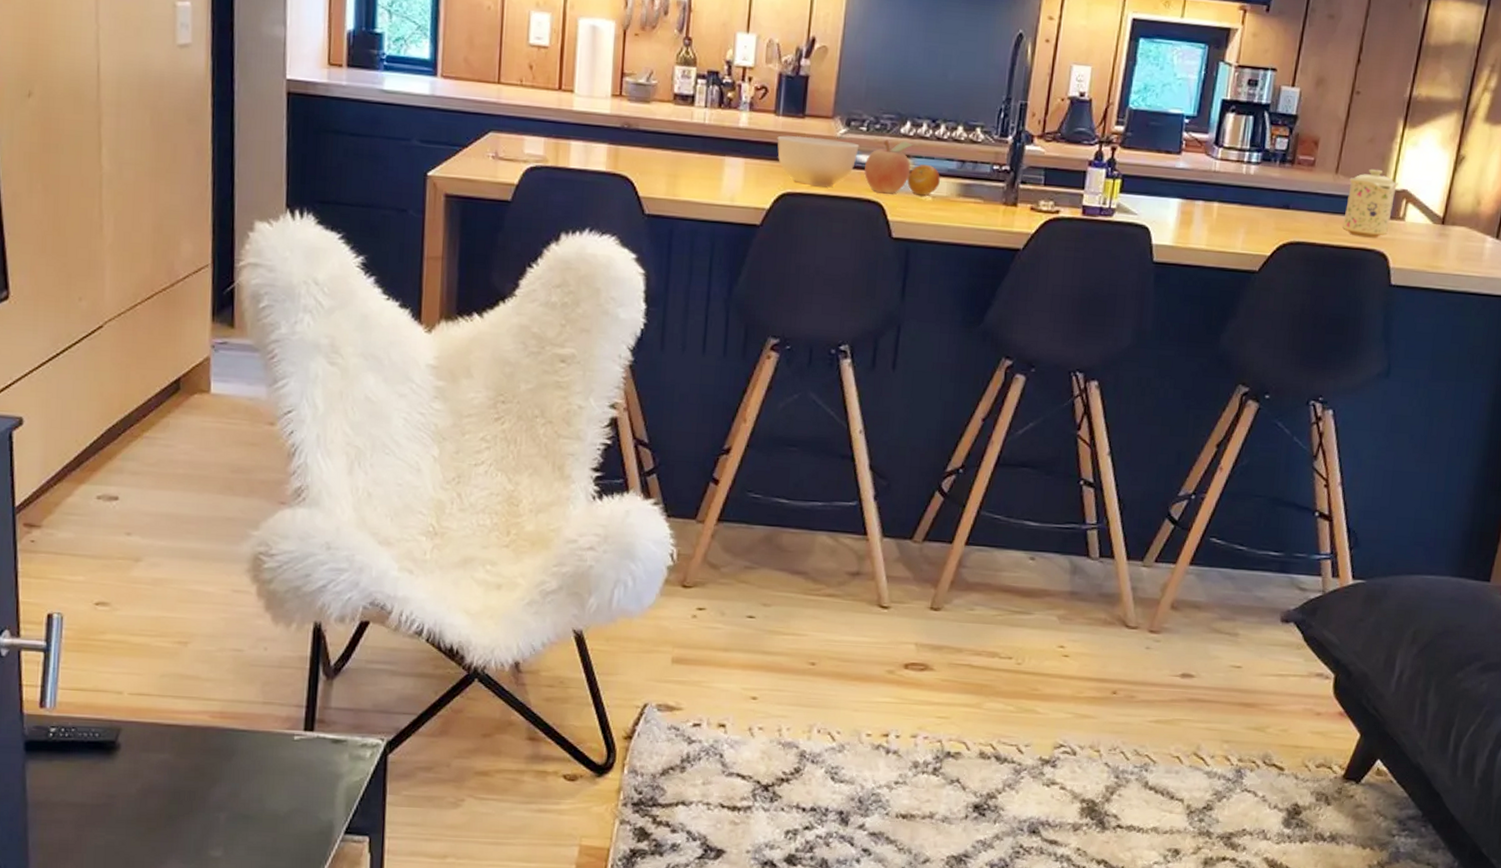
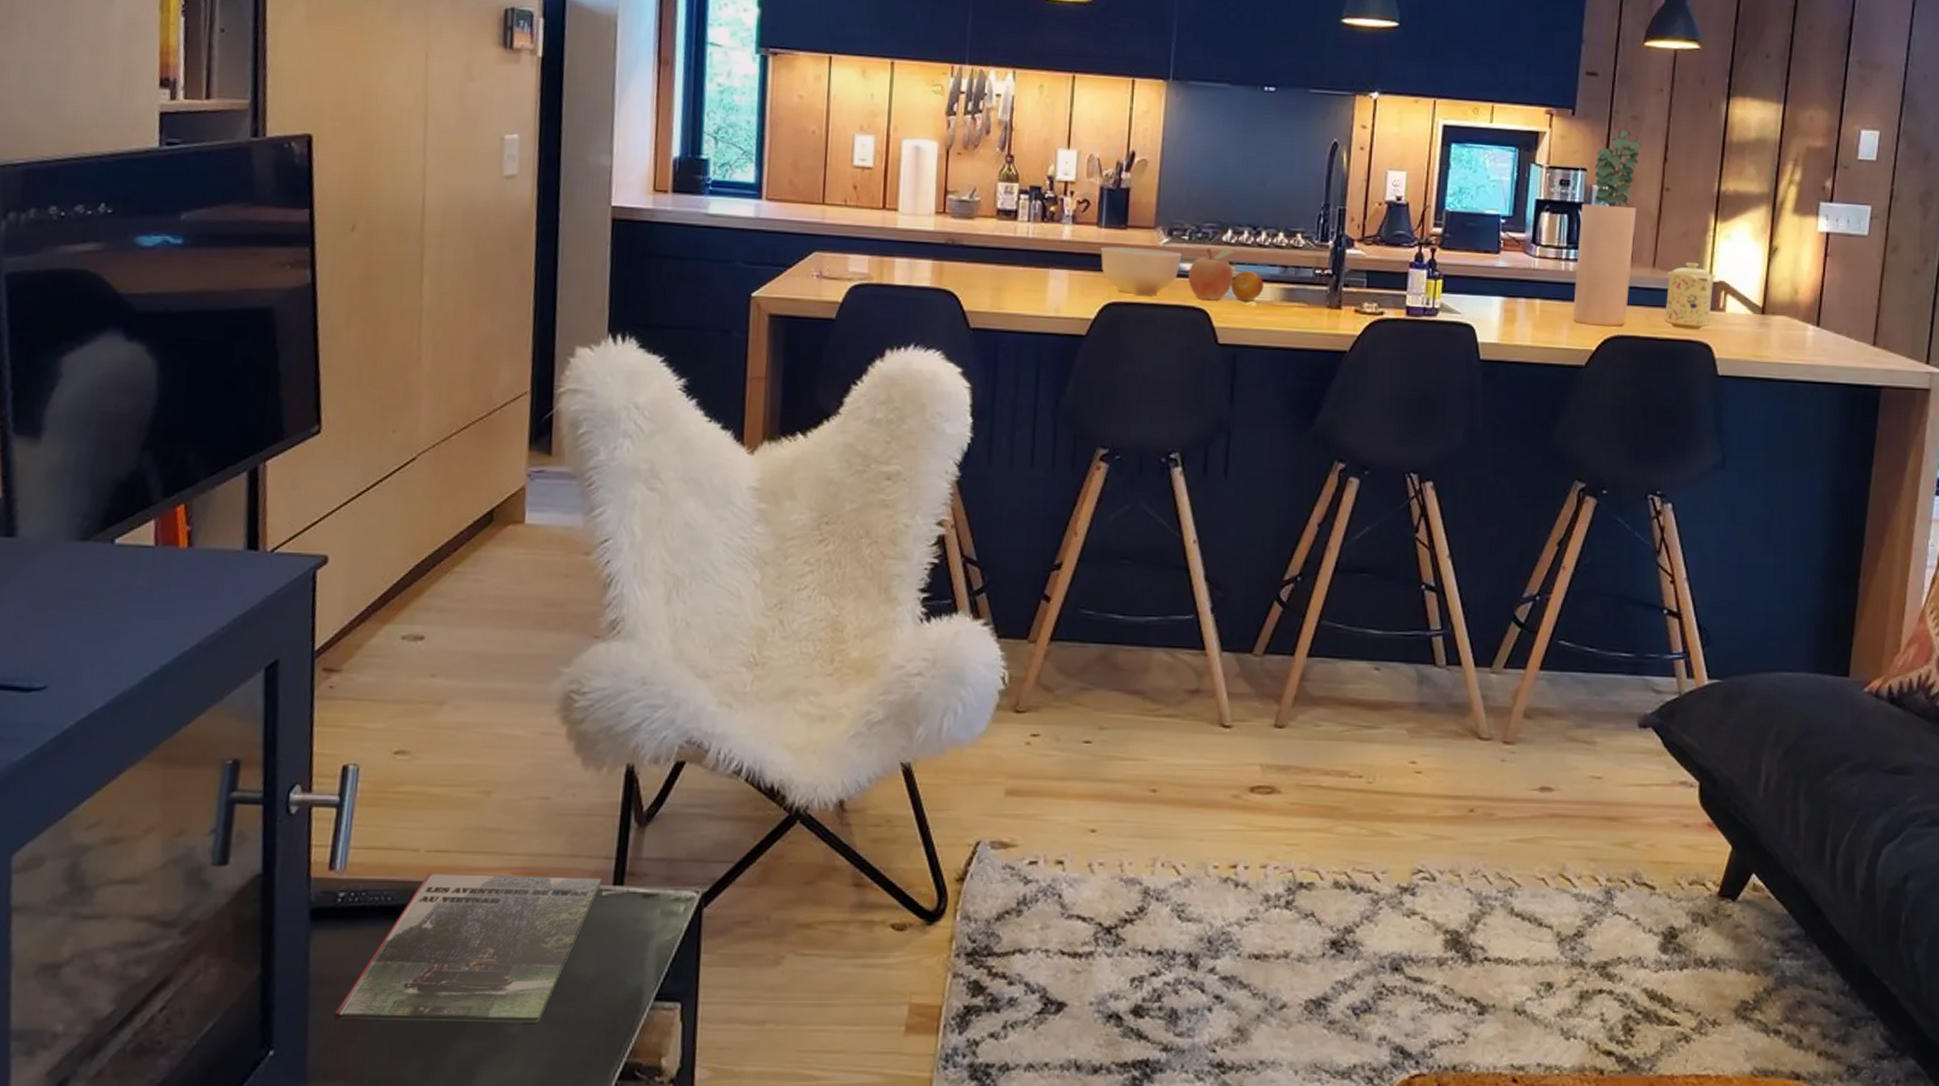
magazine: none [52,714,294,849] -> present [335,874,602,1023]
vase: none [1249,18,1335,234] -> present [1572,120,1642,328]

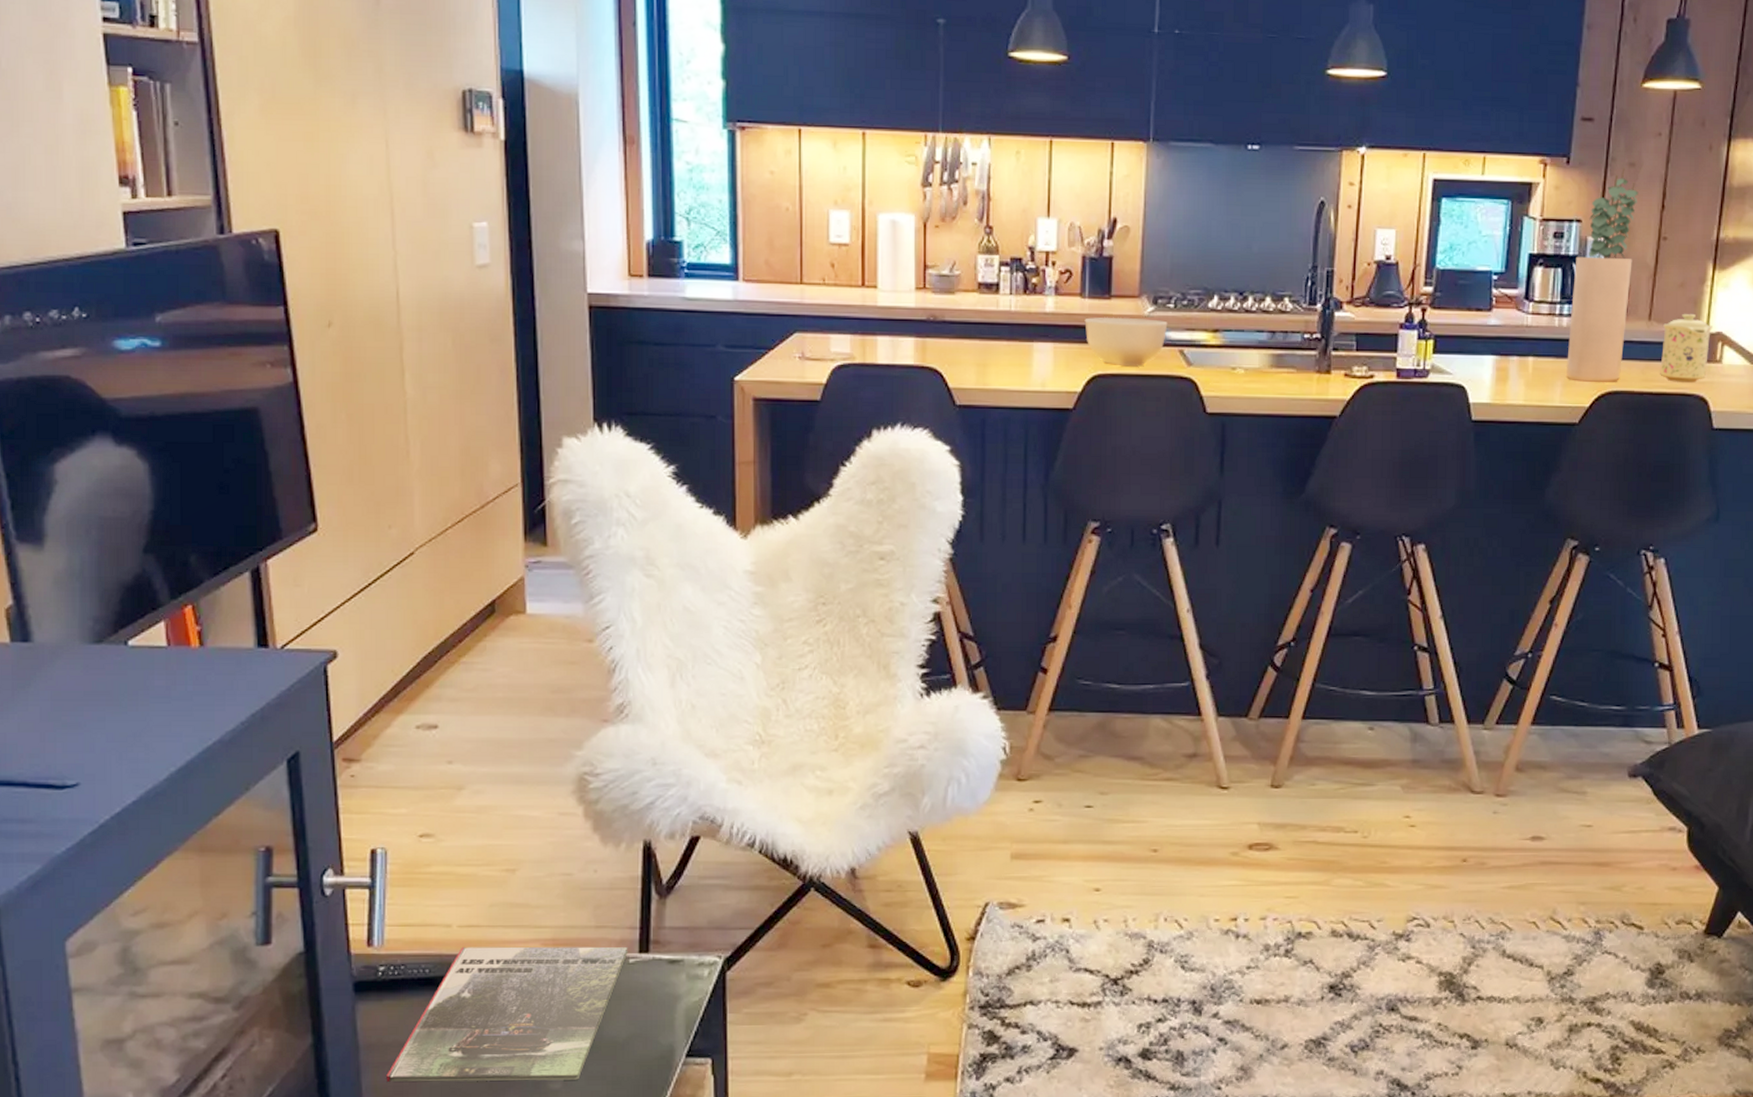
fruit: present [1188,247,1236,302] -> none [1175,315,1223,370]
fruit: present [1231,271,1264,301] -> none [1218,338,1251,369]

